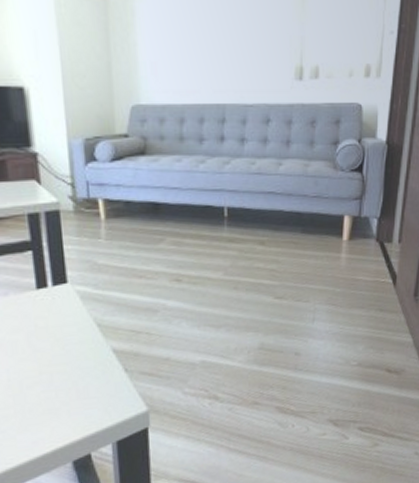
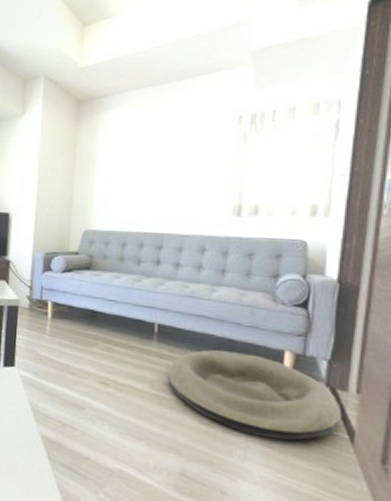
dog bed: none [241,223,387,298] -> present [168,349,341,440]

